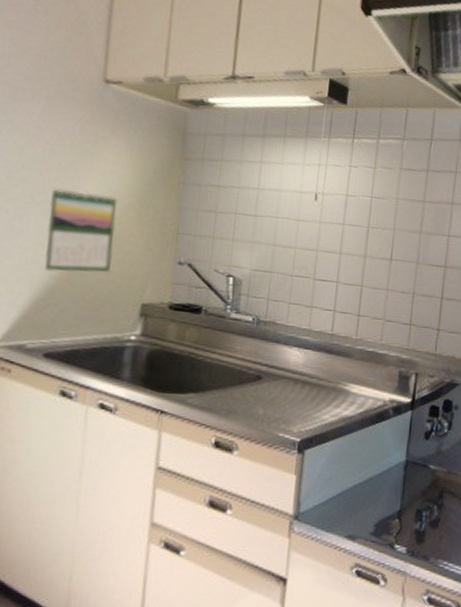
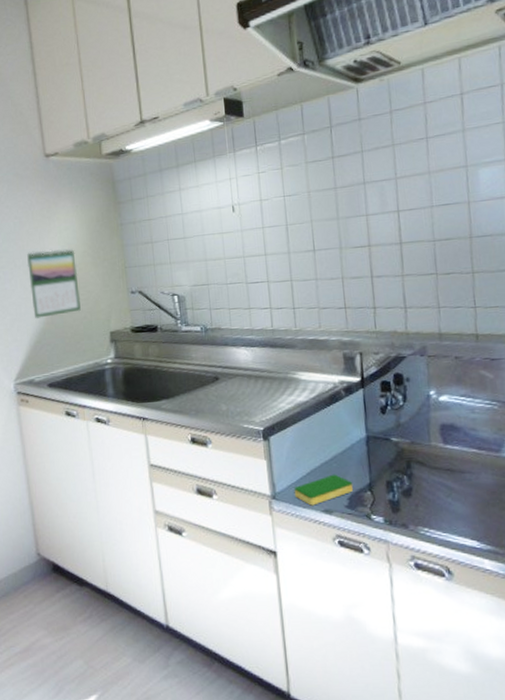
dish sponge: none [319,497,382,530] -> present [293,474,353,506]

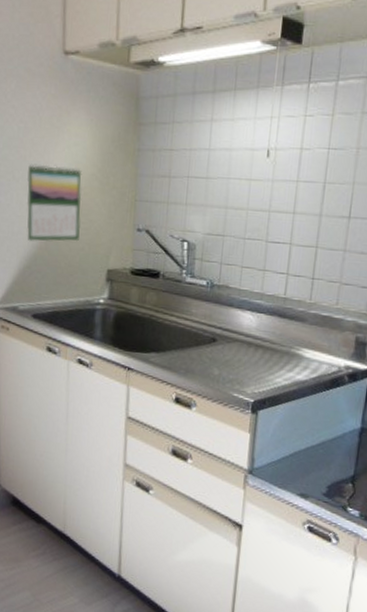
dish sponge: present [293,474,353,506] -> none [272,460,335,488]

